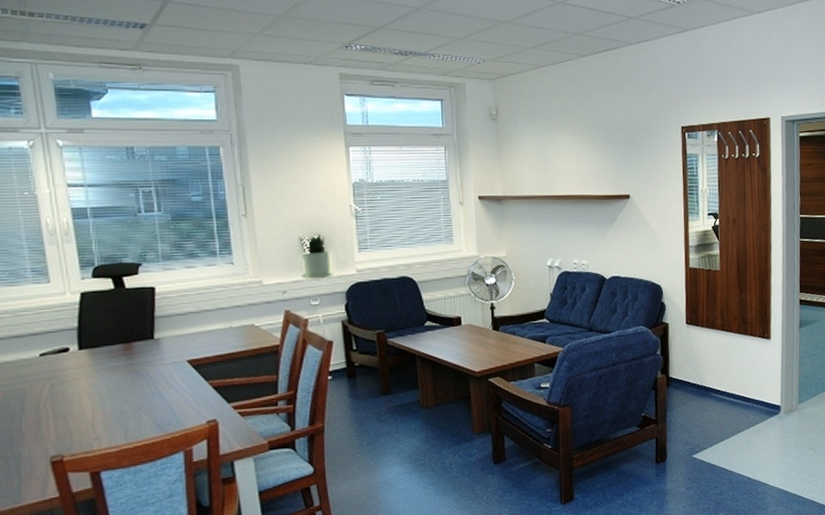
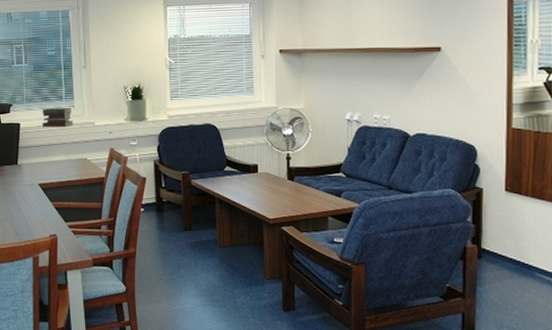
books: none [187,264,233,291] -> present [42,107,73,128]

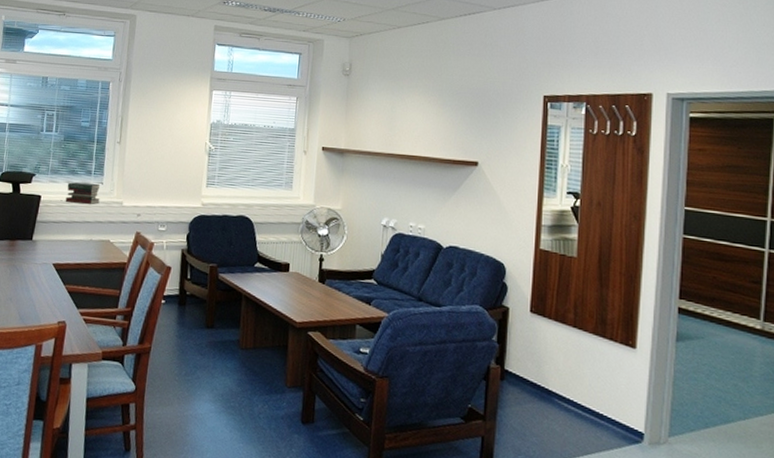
planter: present [124,83,150,123] -> none [154,165,183,208]

